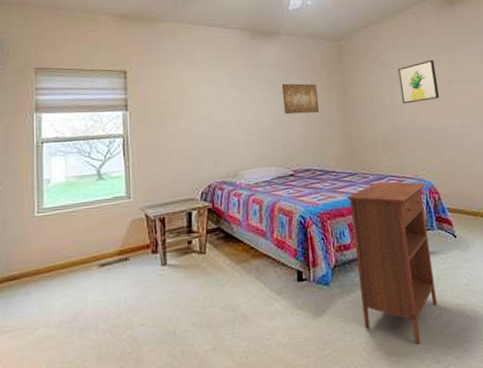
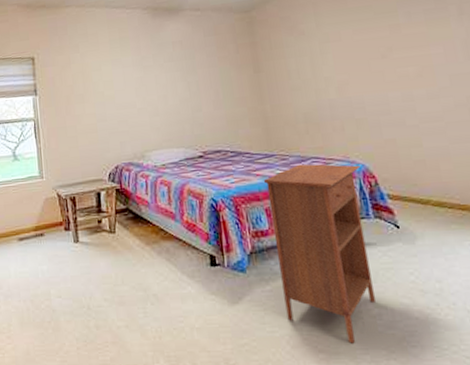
wall art: present [281,83,319,115] -> none [187,60,229,94]
wall art: present [398,59,439,104] -> none [321,25,374,78]

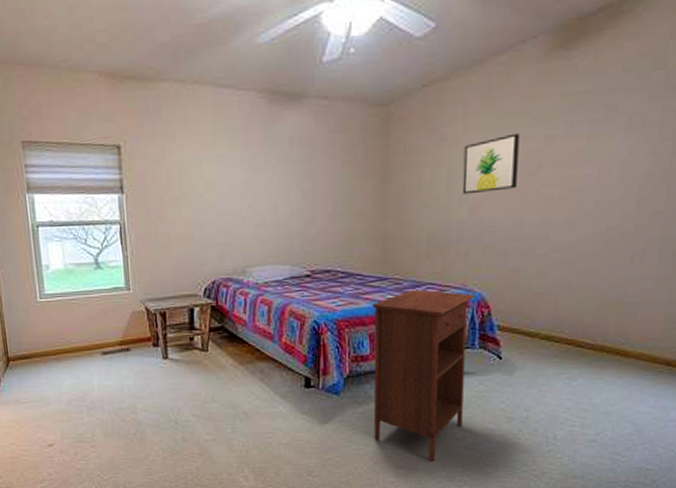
wall art: none [321,25,374,78] -> present [462,133,520,195]

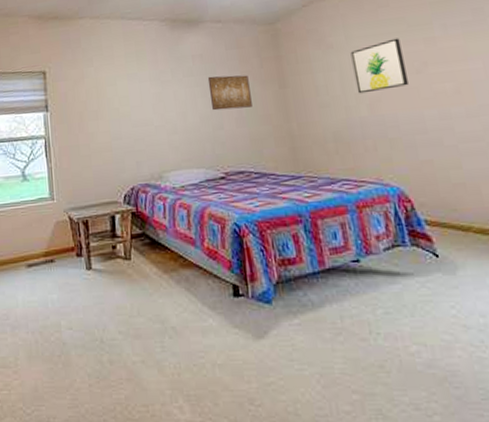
wall art: none [304,164,349,204] -> present [207,75,252,111]
nightstand: present [372,289,477,462] -> none [290,186,413,384]

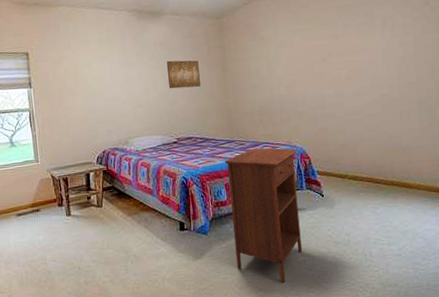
nightstand: none [290,186,413,384] -> present [224,148,302,283]
wall art: present [350,38,409,94] -> none [277,34,316,77]

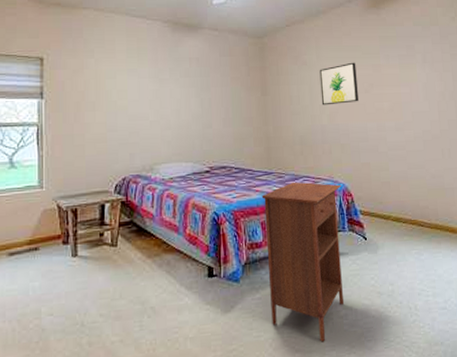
wall art: present [166,60,200,89] -> none [201,79,238,111]
wall art: none [277,34,316,77] -> present [319,62,359,106]

